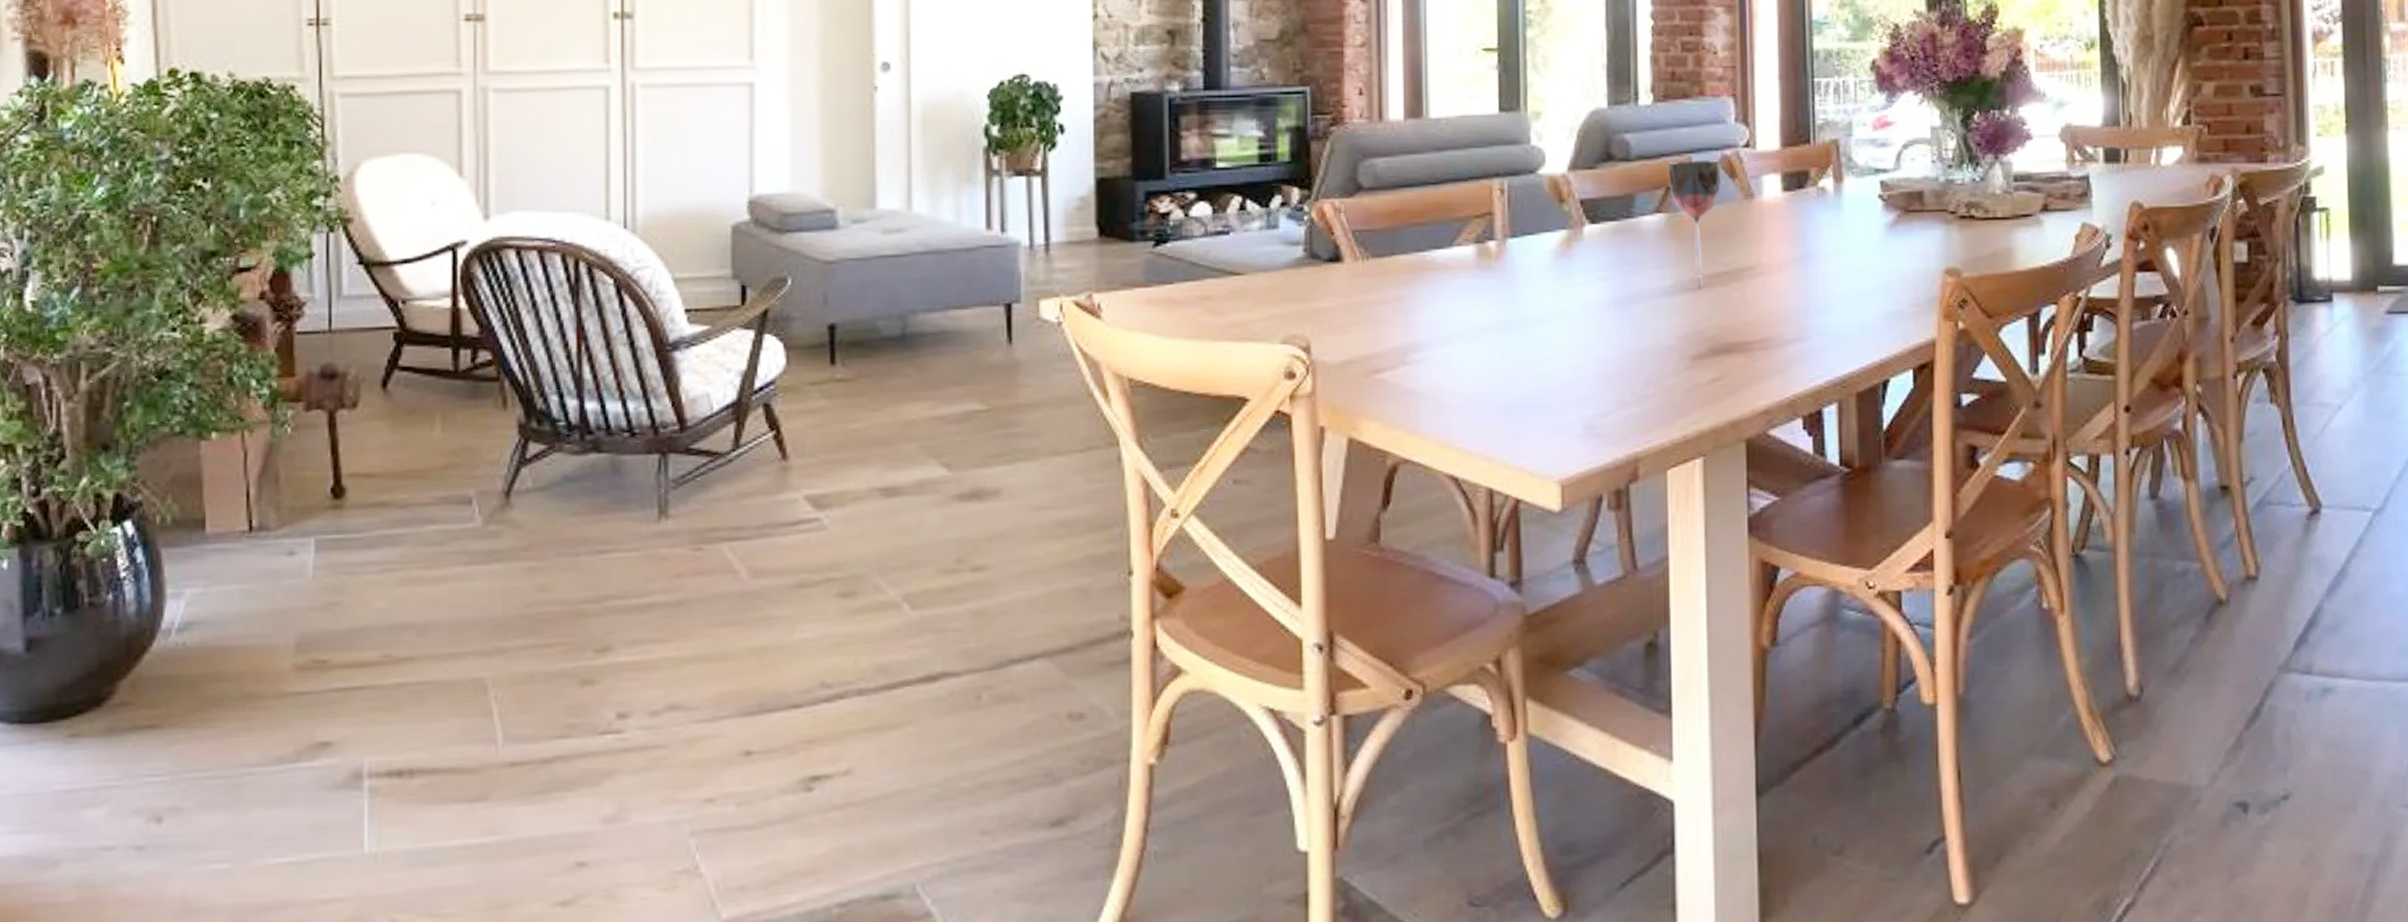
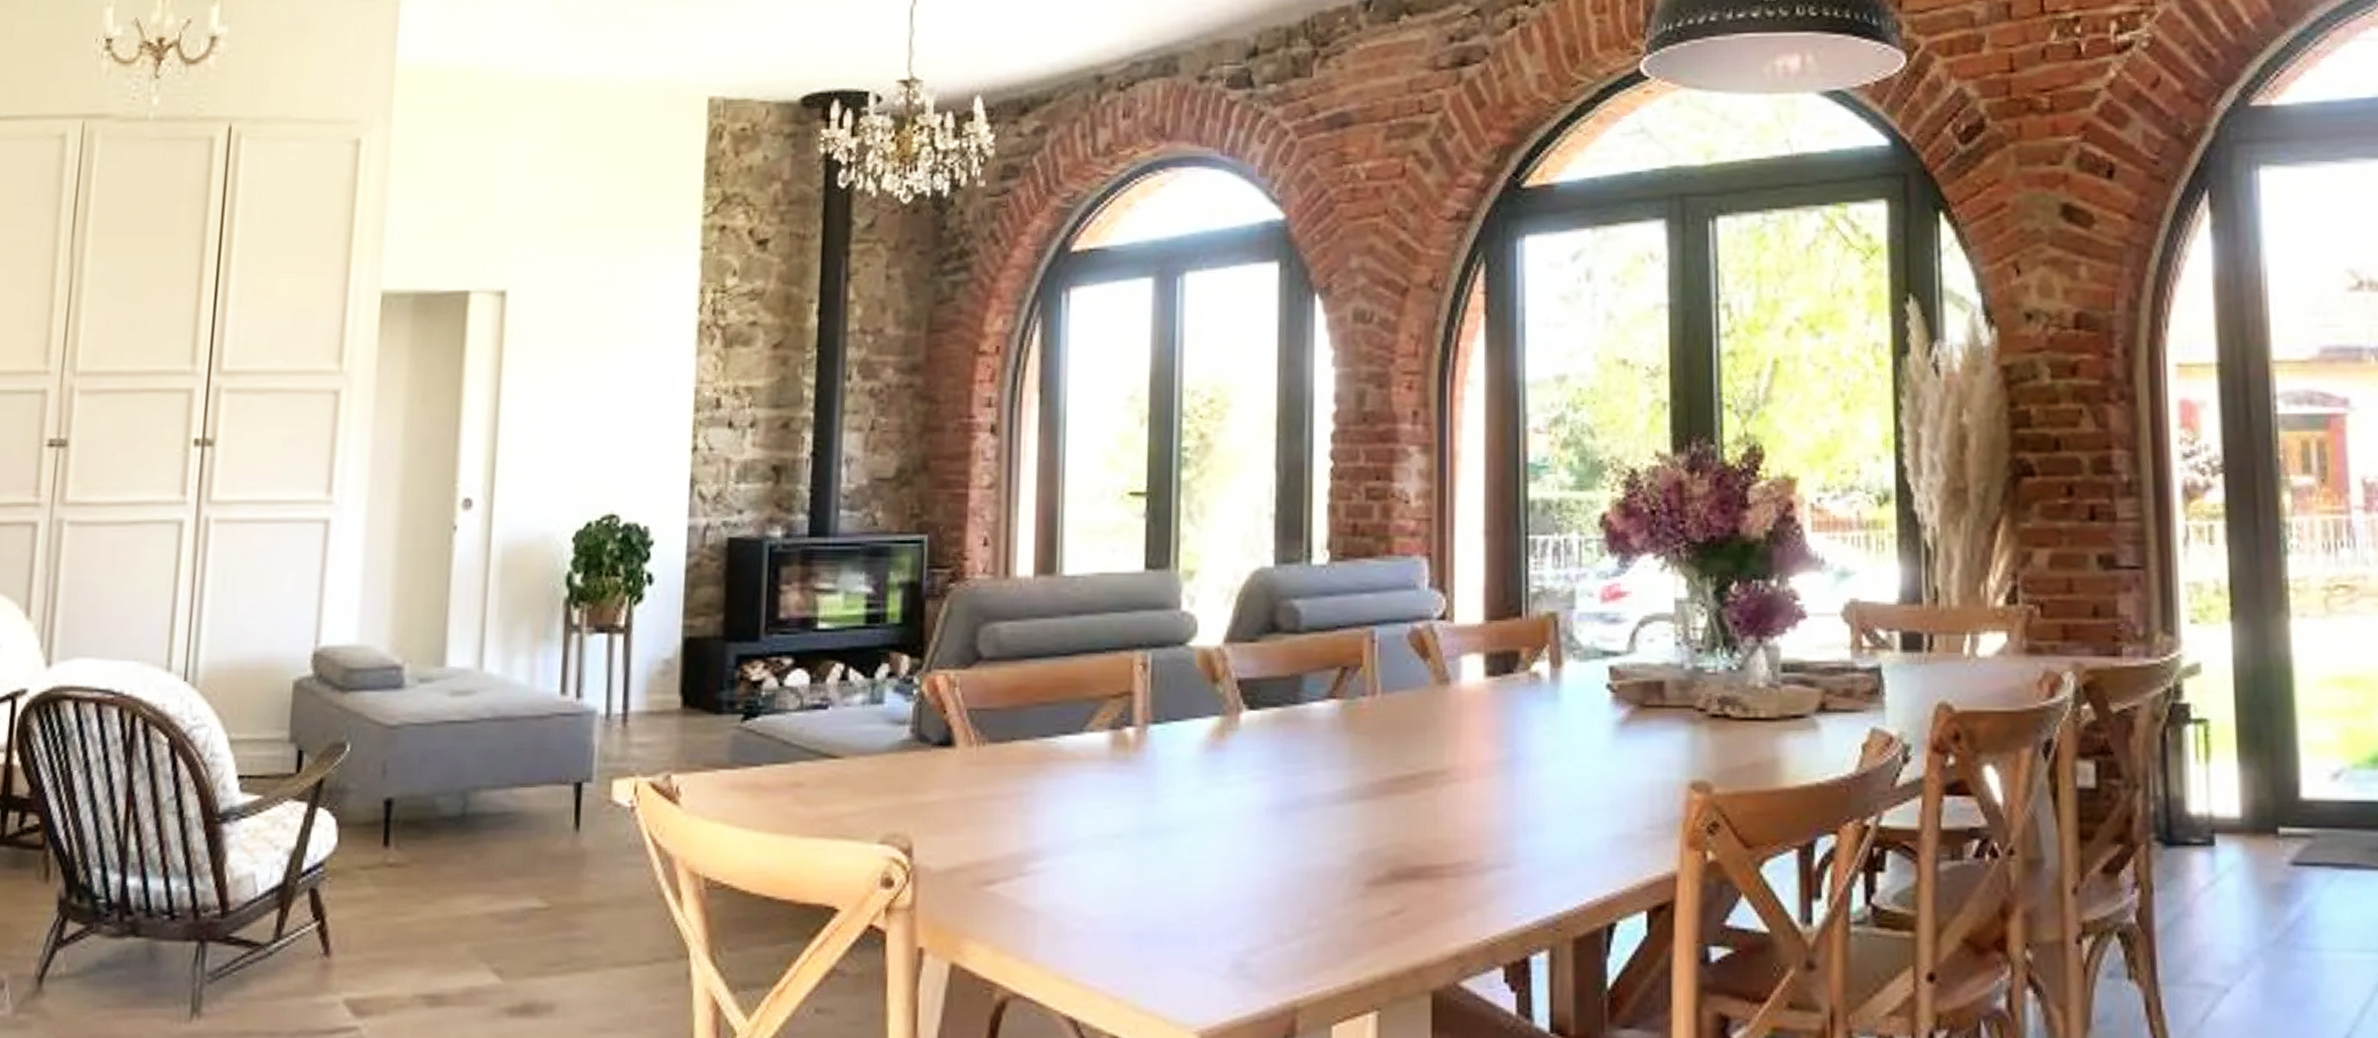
wineglass: present [1667,160,1720,291] -> none [1344,635,1409,798]

